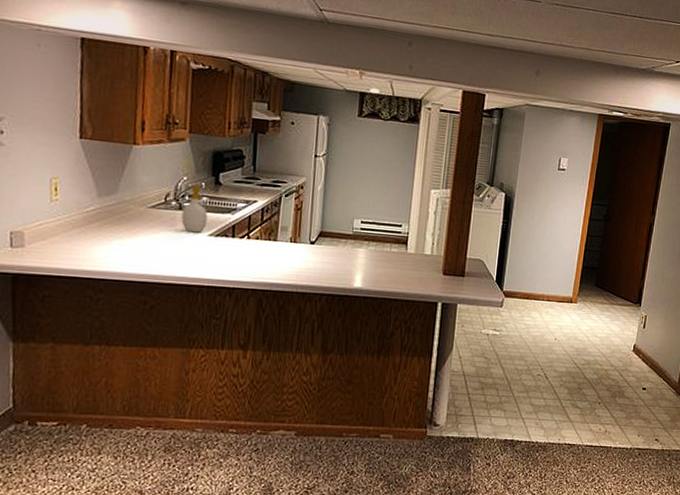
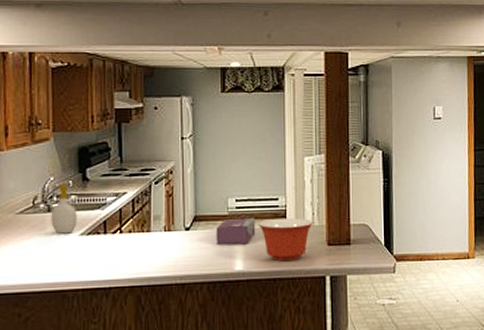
tissue box: none [338,237,378,263] -> present [216,217,256,244]
mixing bowl: none [380,244,432,285] -> present [258,217,313,262]

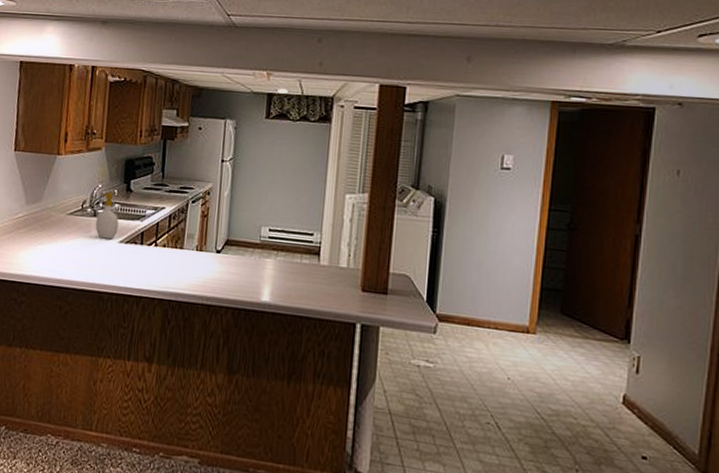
tissue box: present [216,217,256,244] -> none [245,247,288,275]
mixing bowl: present [258,217,313,262] -> none [290,254,348,302]

